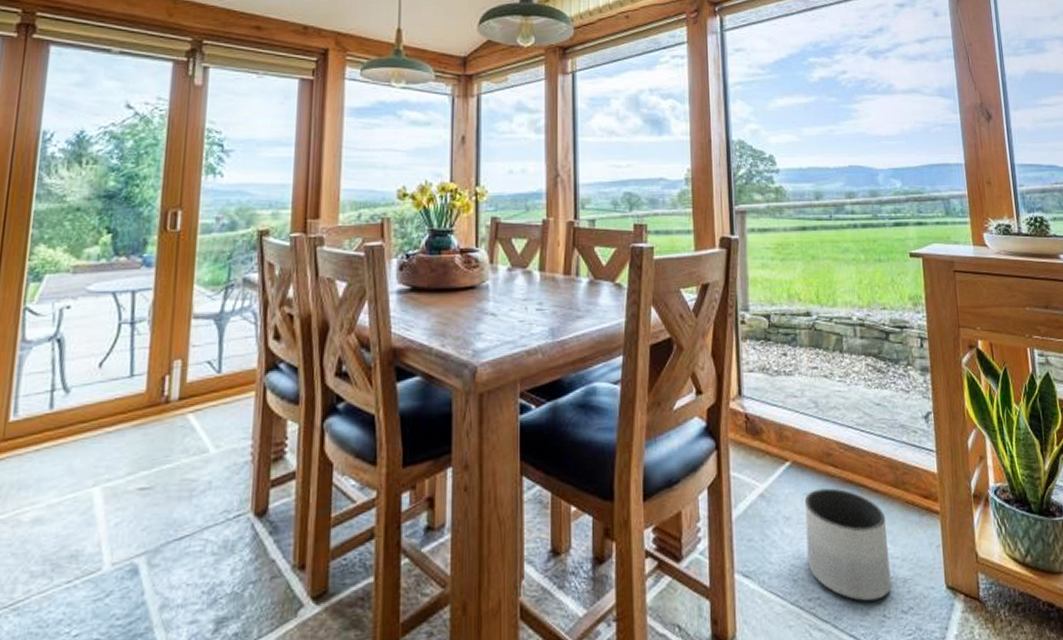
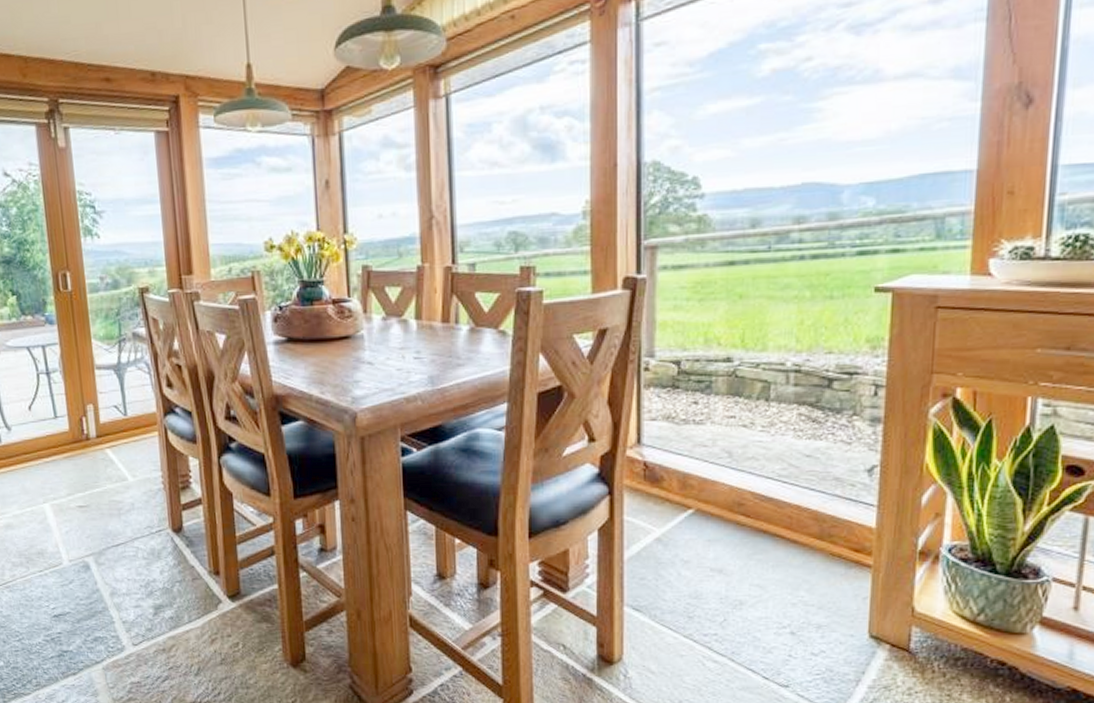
planter: present [804,488,891,602] -> none [706,536,803,641]

